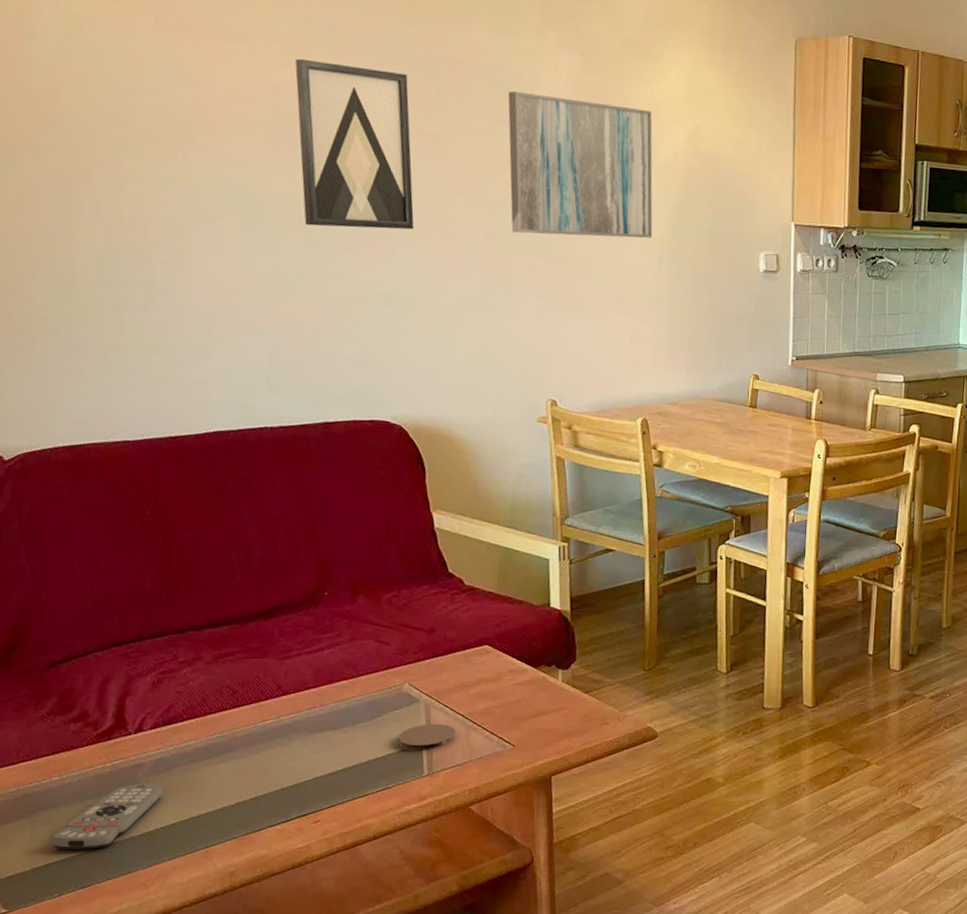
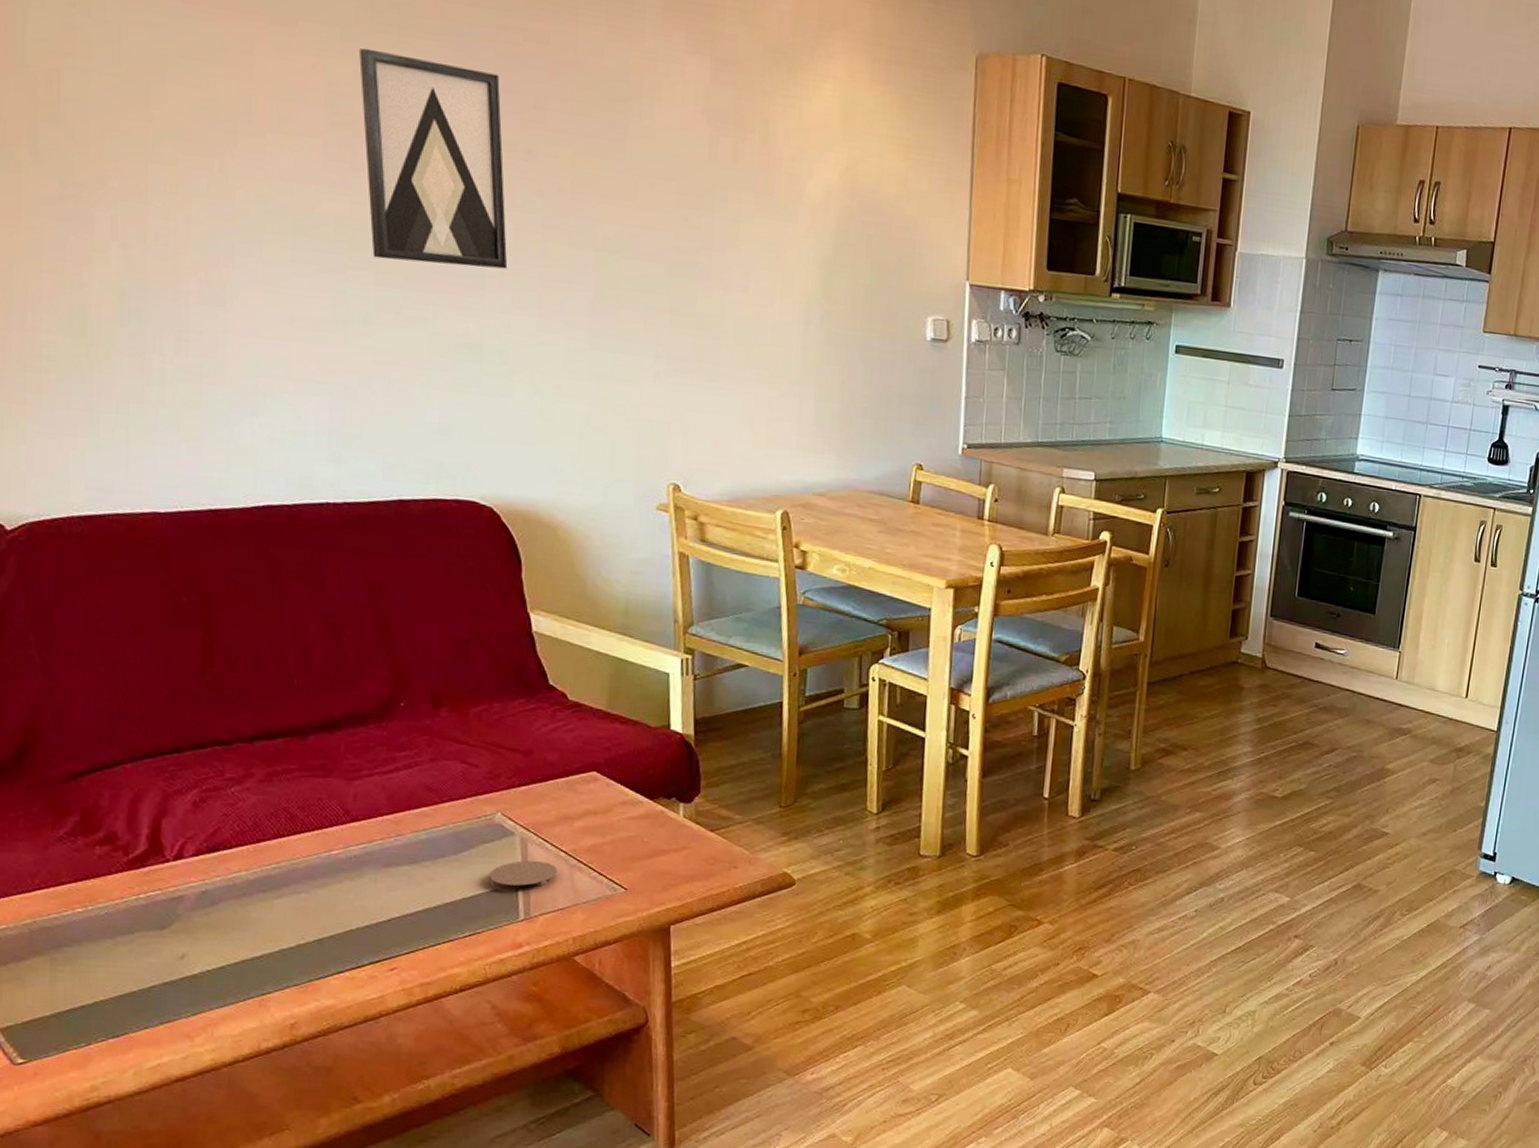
remote control: present [50,783,163,850] -> none [74,919,209,994]
wall art: present [508,91,653,238] -> none [623,102,800,293]

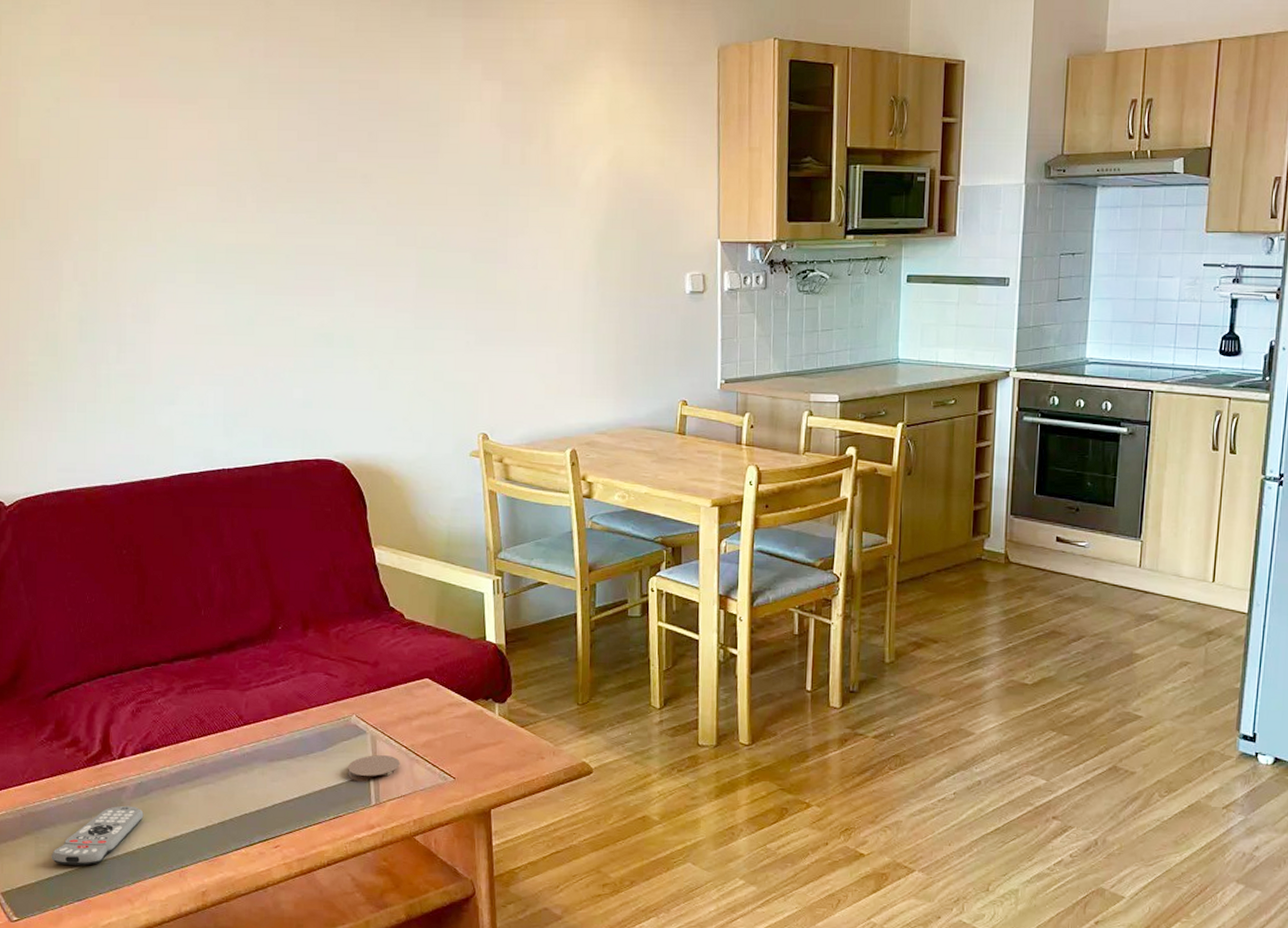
remote control: none [74,919,209,994] -> present [51,805,144,866]
wall art: present [359,48,508,269] -> none [241,112,351,274]

